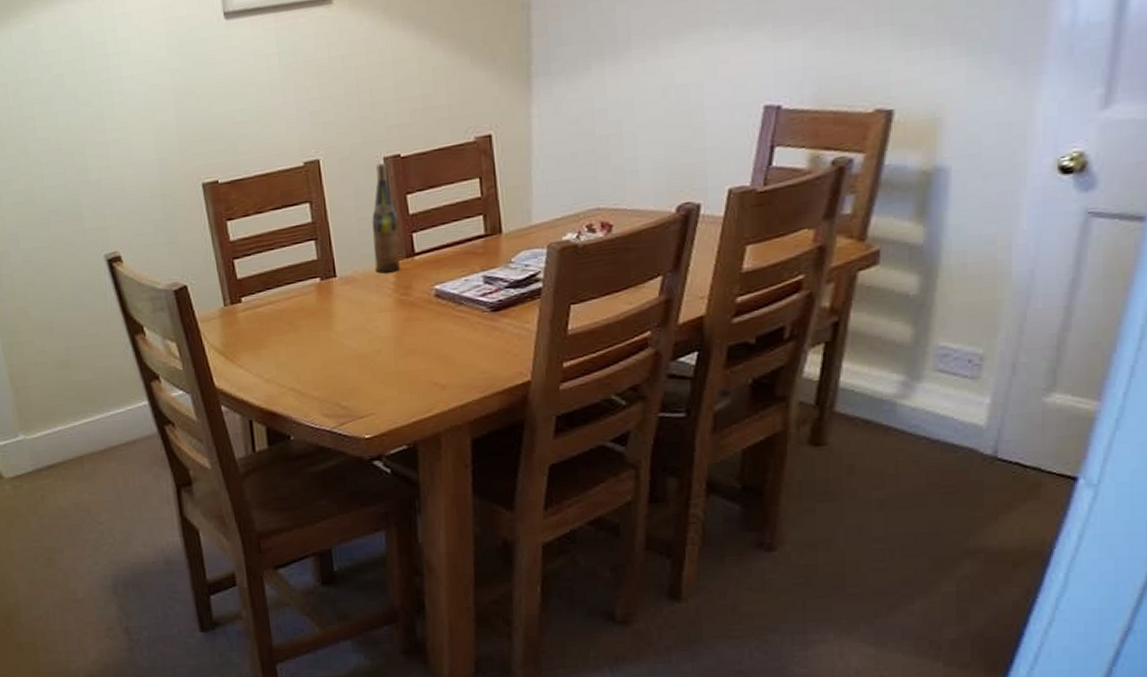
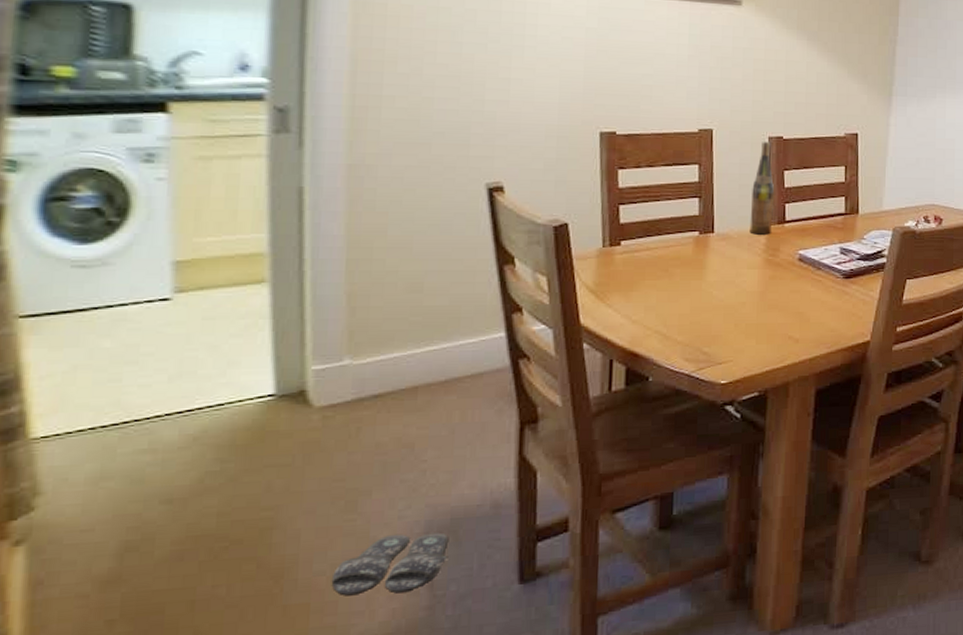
slippers: none [48,585,136,638] -> present [331,532,448,596]

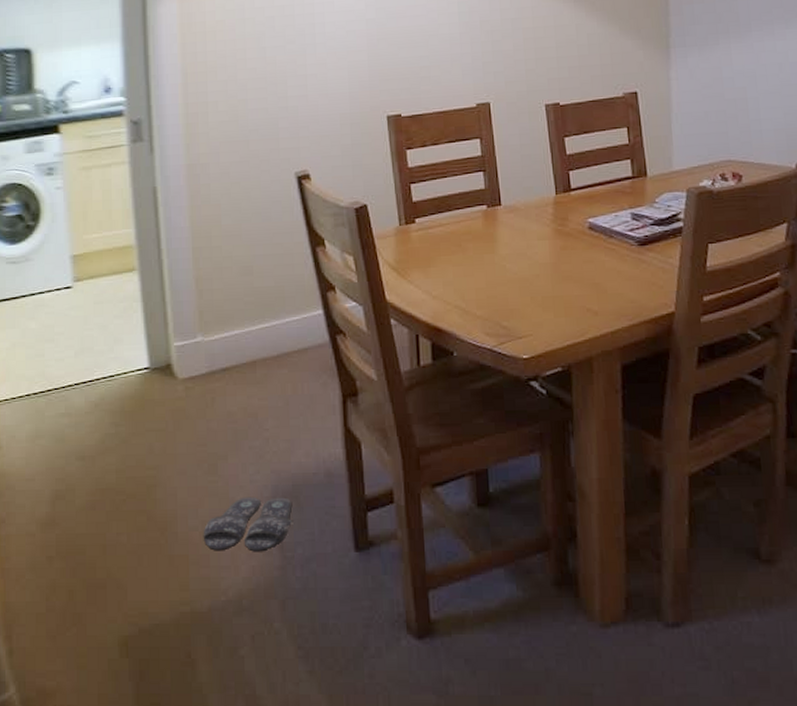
wine bottle: present [749,141,774,235] -> none [534,109,558,205]

